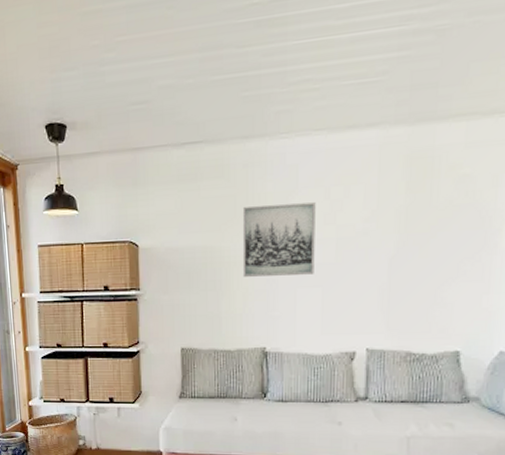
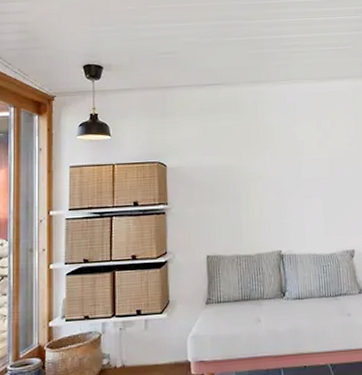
wall art: present [242,202,316,277] -> none [255,131,315,191]

